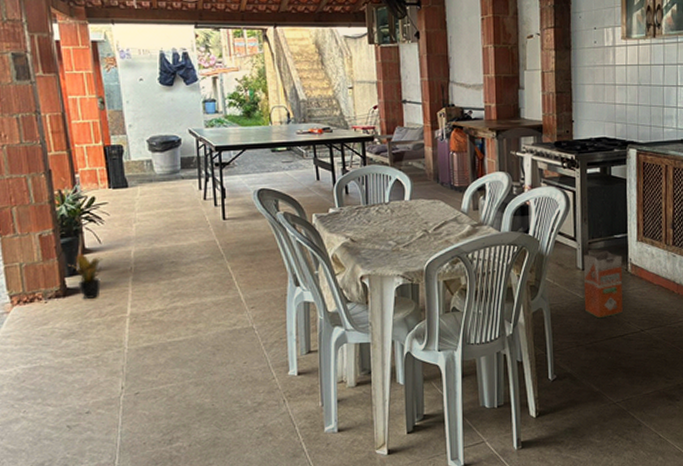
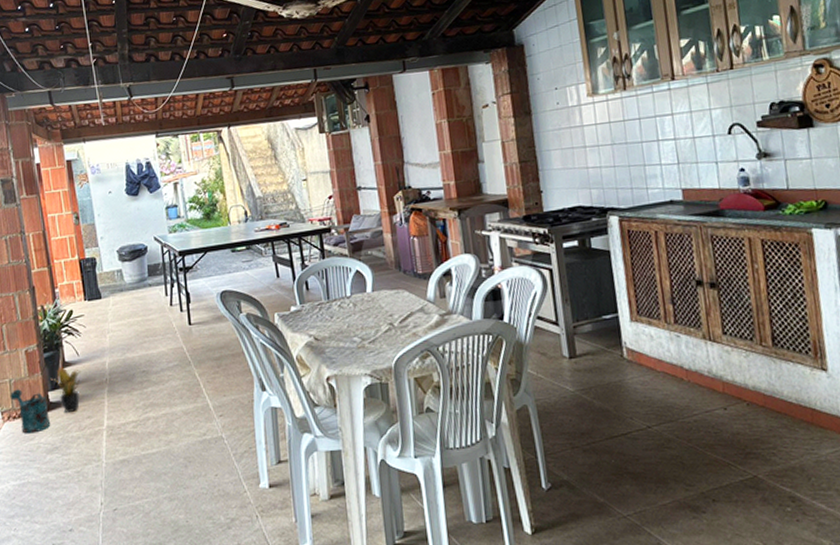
watering can: none [20,273,68,319] -> present [10,389,51,434]
waste bin: present [584,251,623,319] -> none [569,334,623,415]

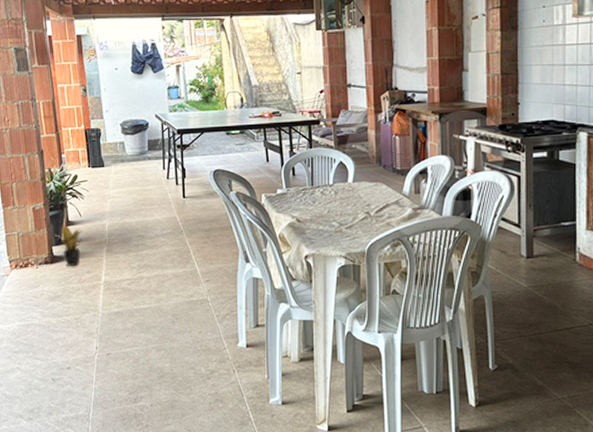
watering can: present [10,389,51,434] -> none [18,242,54,282]

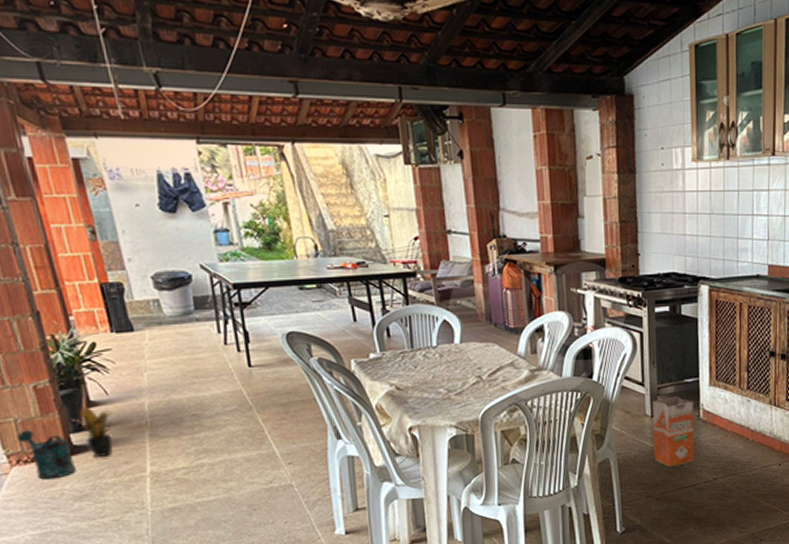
watering can: none [18,242,54,282] -> present [17,430,77,480]
waste bin: none [528,239,570,310] -> present [653,396,694,468]

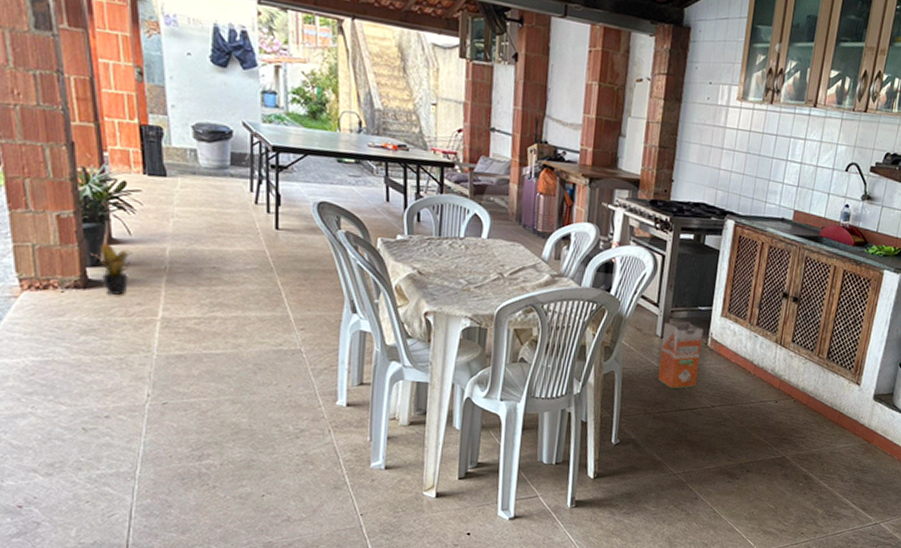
watering can: present [17,430,77,480] -> none [32,257,88,309]

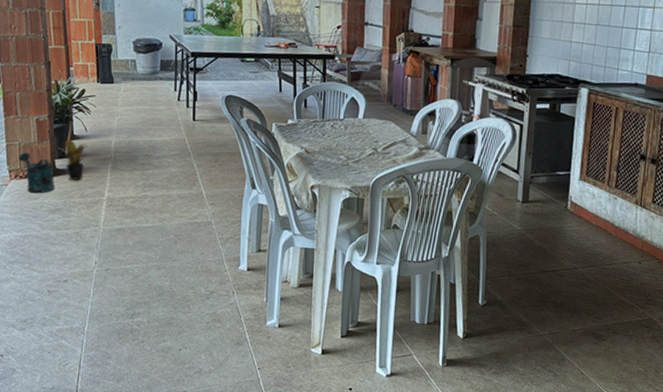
watering can: none [32,257,88,309] -> present [18,152,55,194]
waste bin: present [657,321,704,389] -> none [520,186,563,252]

